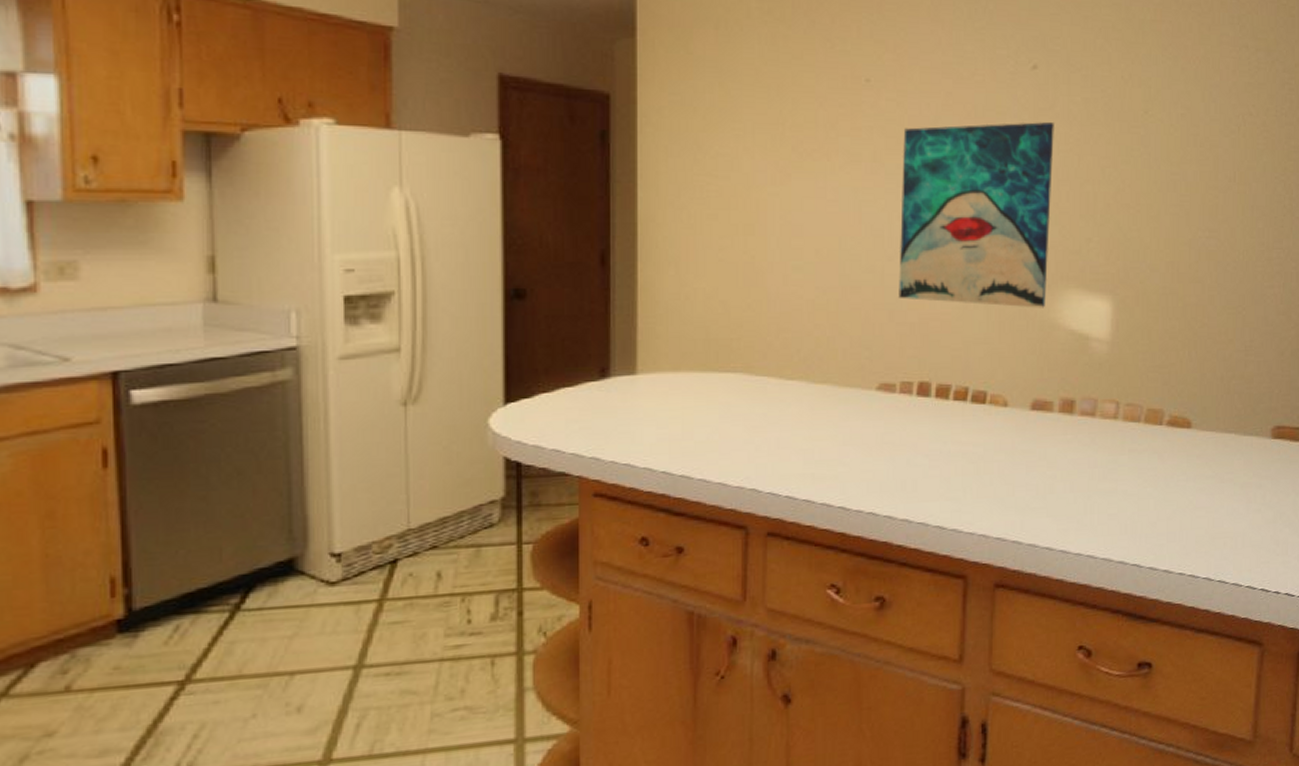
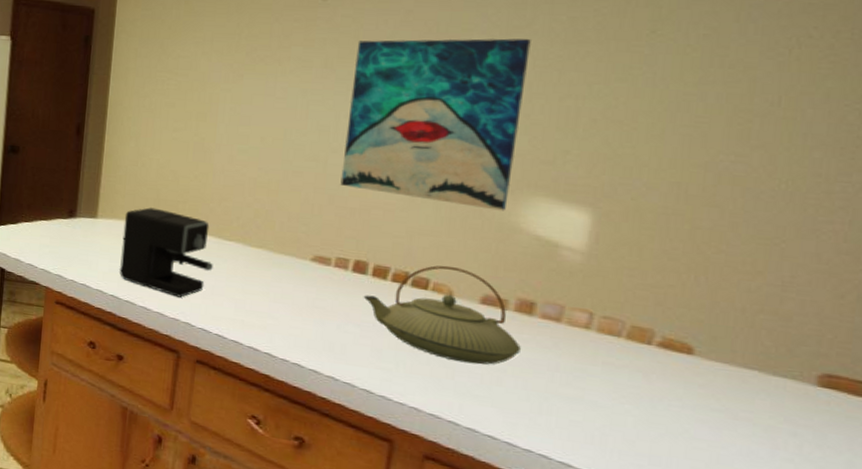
coffee maker: none [670,351,776,459] -> present [120,207,213,298]
teapot: none [929,374,1066,476] -> present [363,265,521,365]

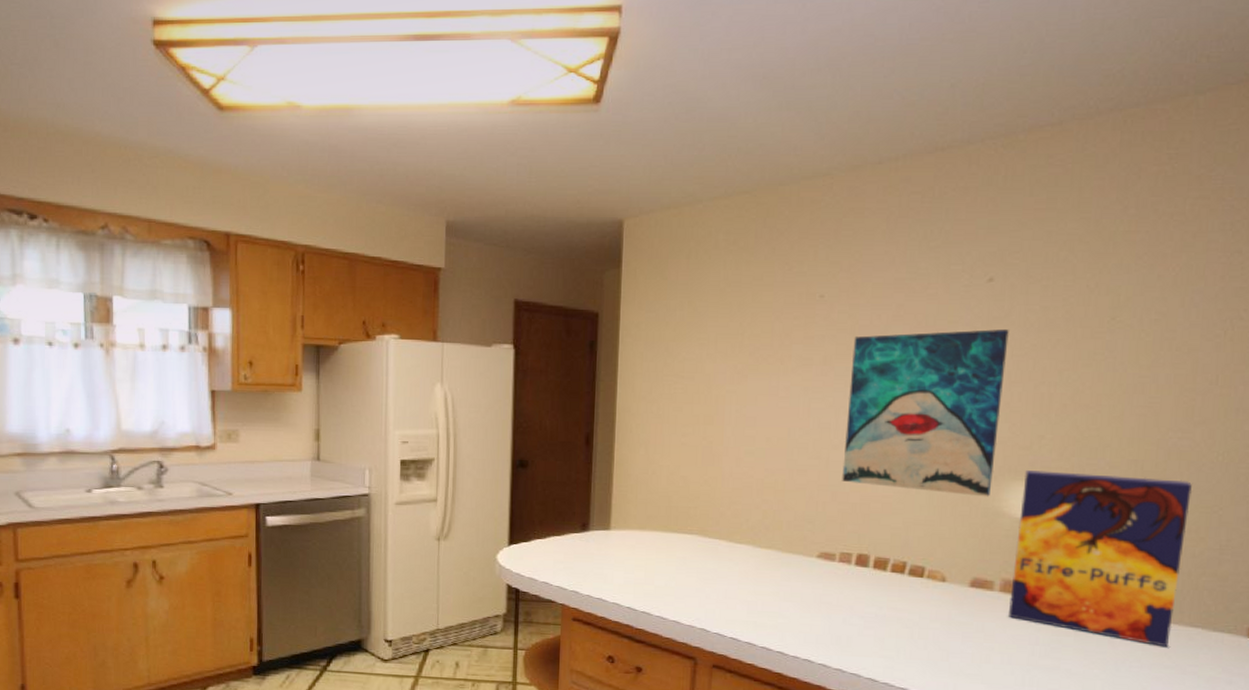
coffee maker: present [120,207,213,298] -> none [635,515,725,604]
teapot: present [363,265,521,365] -> none [866,553,1006,645]
cereal box: none [525,186,749,388] -> present [1009,470,1193,648]

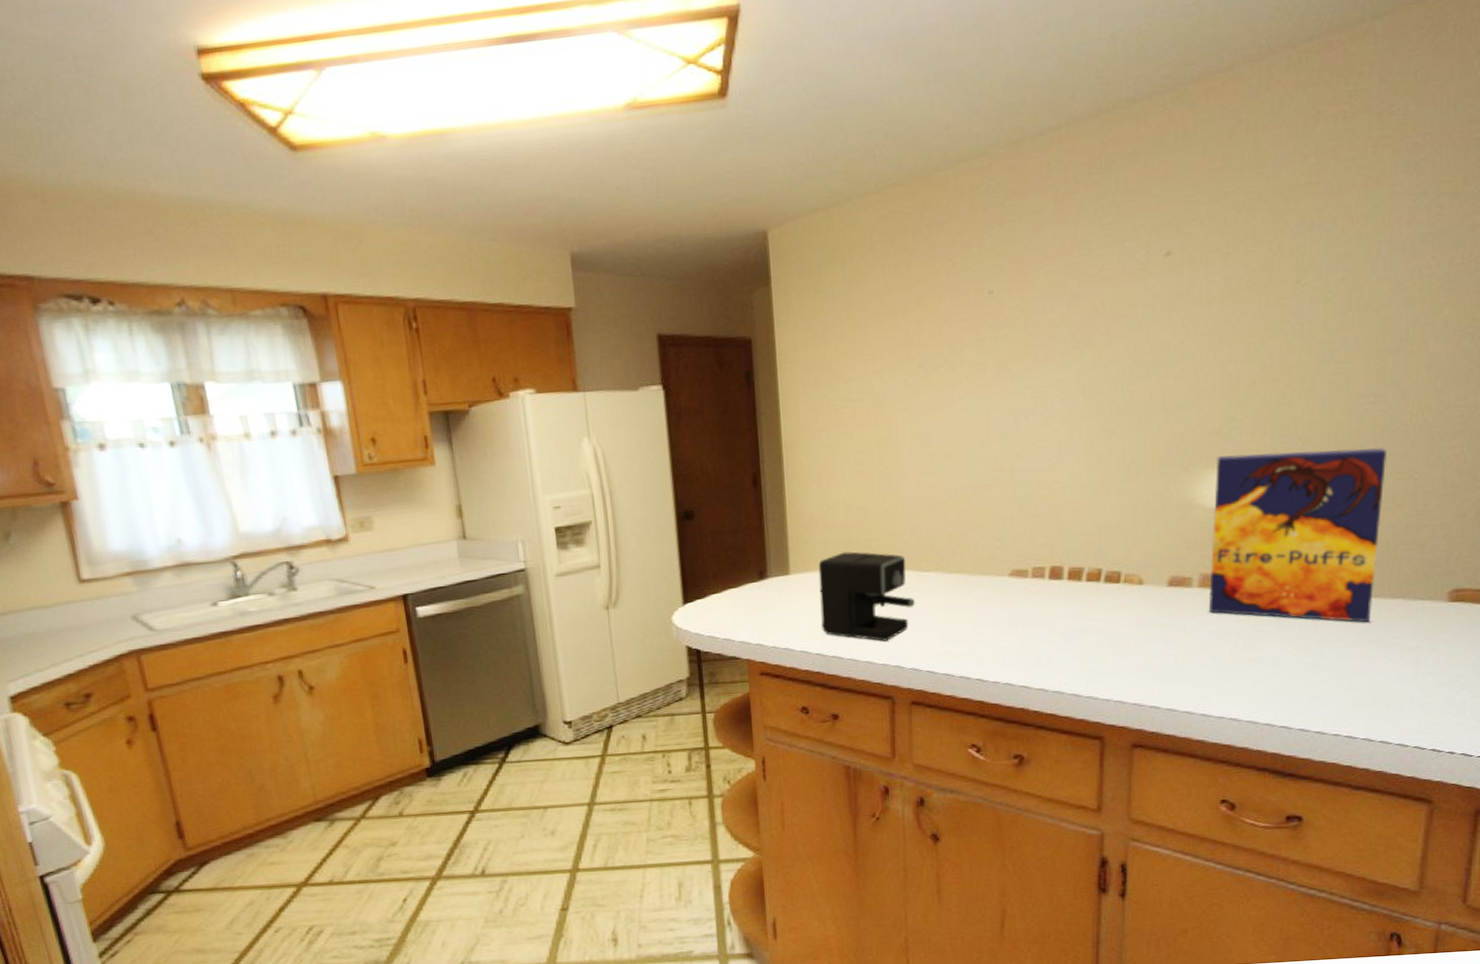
coffee maker: none [635,515,725,604] -> present [818,551,915,641]
wall art: present [842,328,1009,497] -> none [1027,305,1191,493]

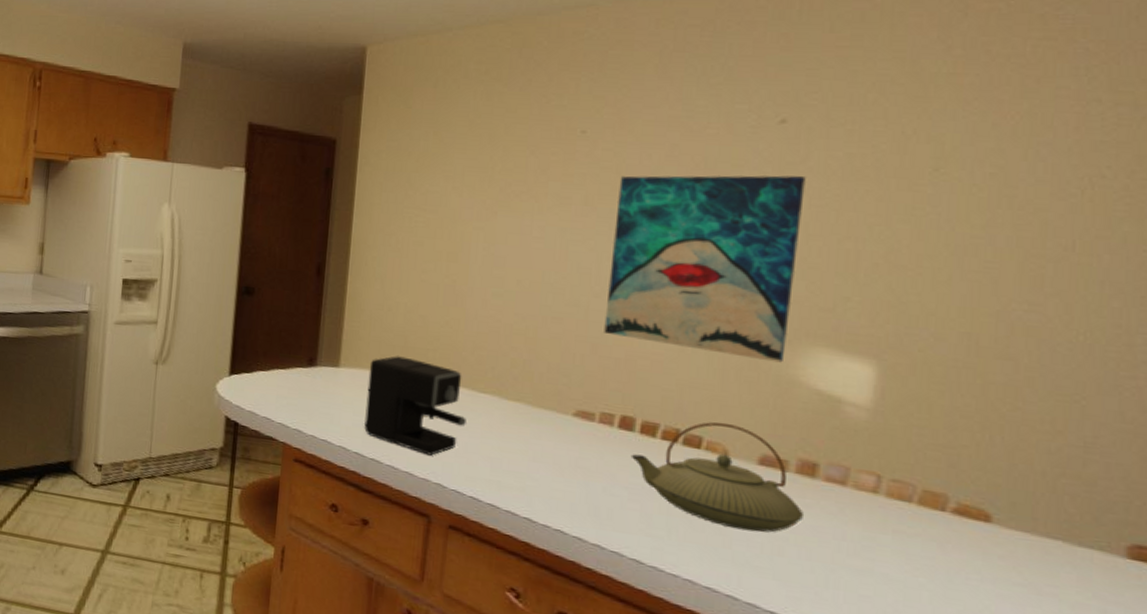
wall art: none [1027,305,1191,493] -> present [604,175,806,363]
teapot: none [1062,554,1206,648] -> present [630,422,803,533]
cereal box: present [1209,447,1388,623] -> none [807,336,1045,560]

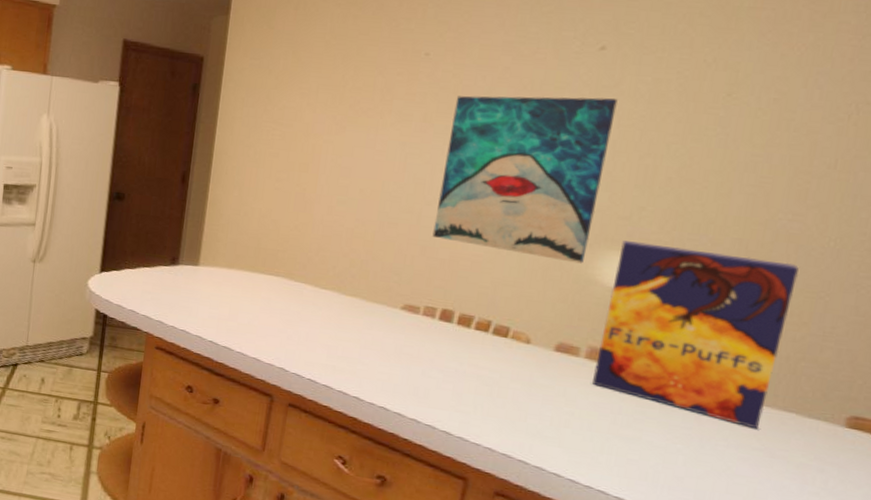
coffee maker: present [364,356,466,456] -> none [219,256,309,344]
teapot: present [630,422,803,533] -> none [447,314,589,408]
cereal box: none [807,336,1045,560] -> present [592,240,799,430]

